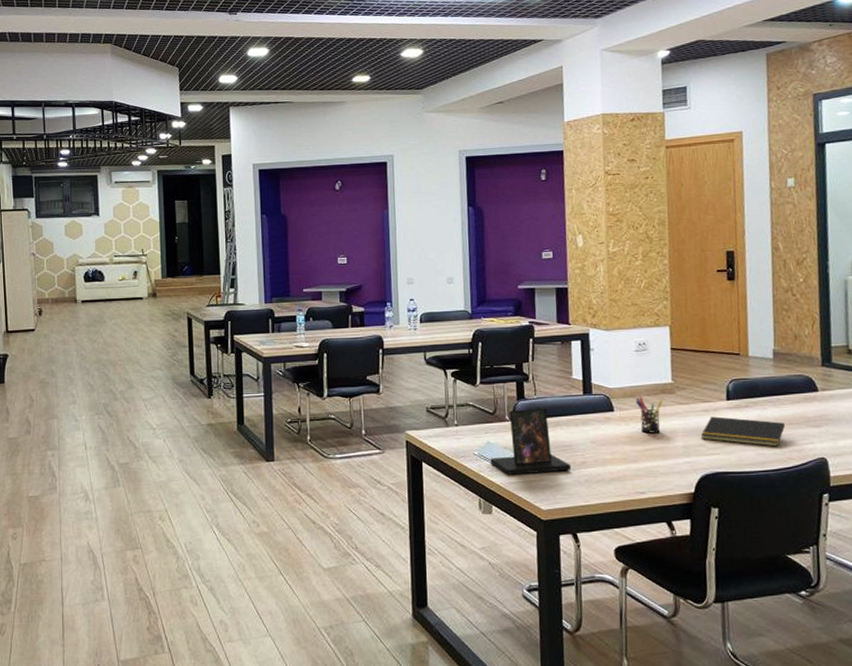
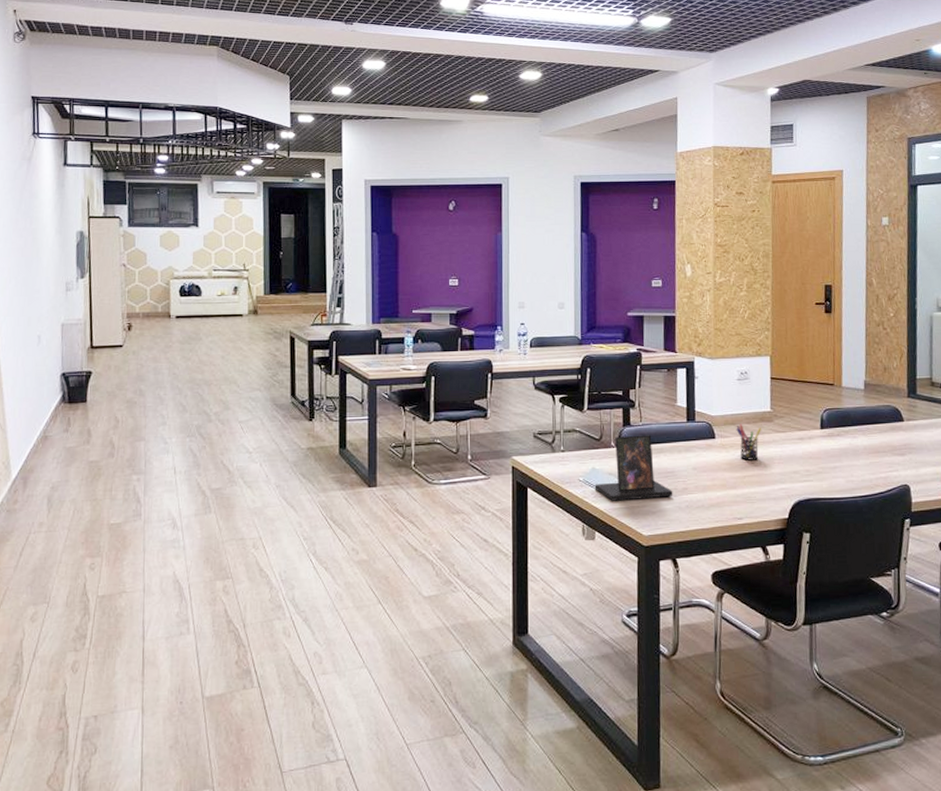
notepad: present [700,416,786,447] -> none [795,444,874,474]

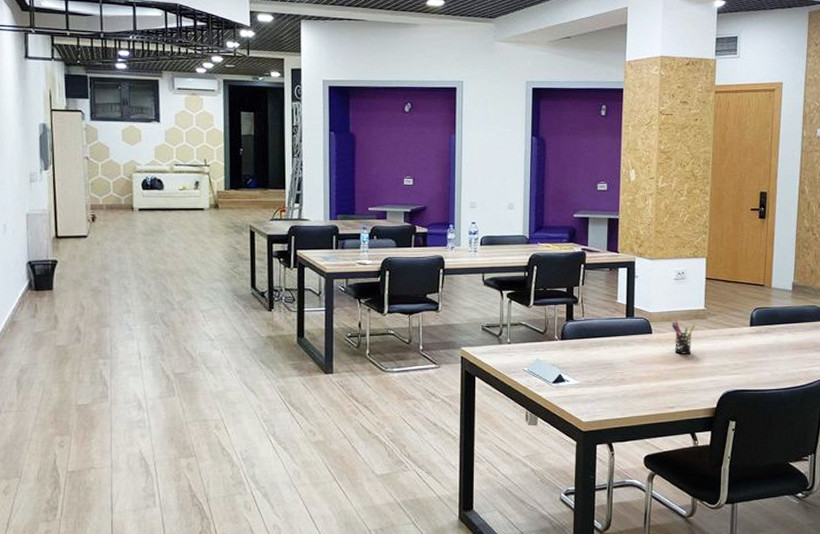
photo frame: present [594,435,673,501] -> none [538,329,611,390]

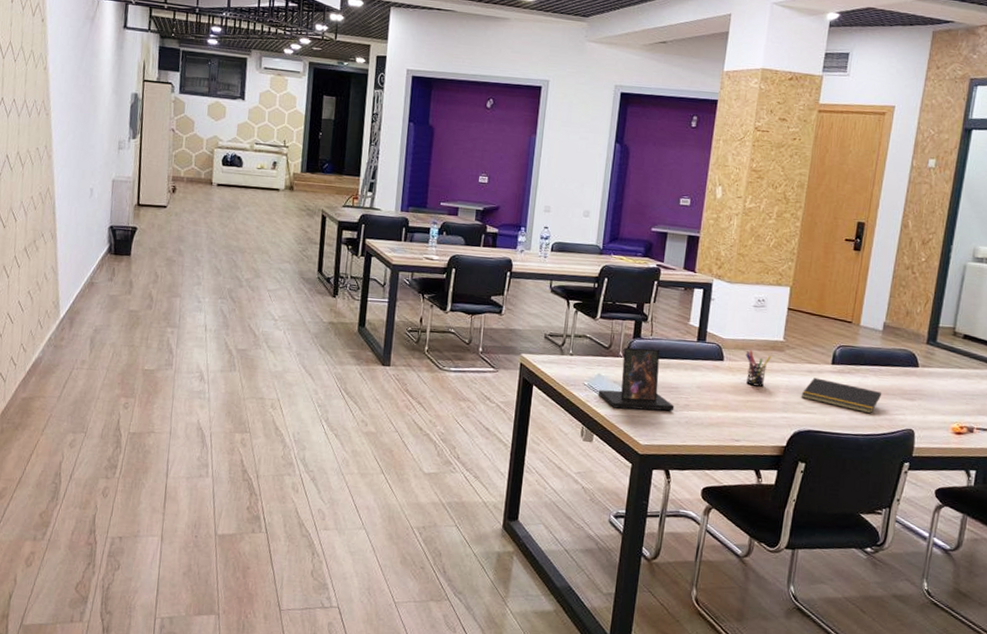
photo frame: none [538,329,611,390] -> present [598,347,675,412]
notepad: none [725,340,798,369] -> present [801,377,882,414]

